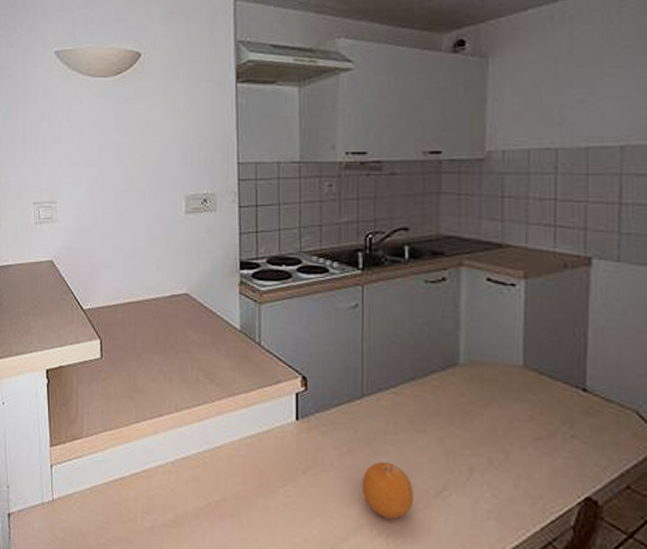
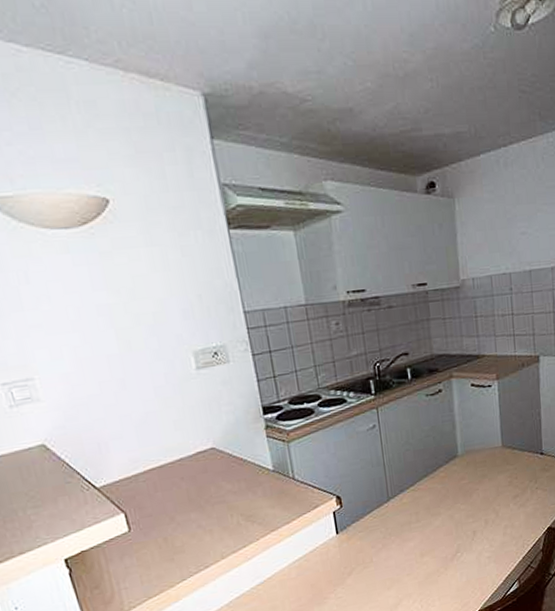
fruit: present [361,461,413,520] -> none [396,545,437,588]

